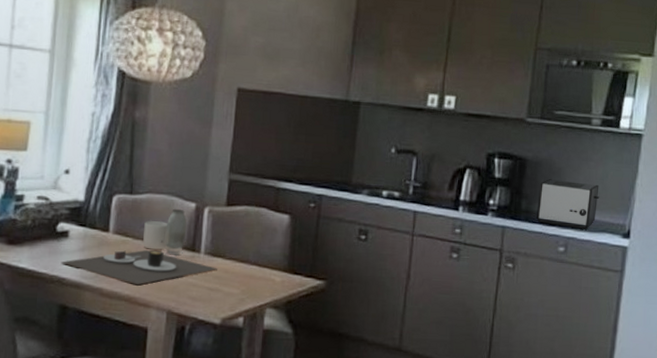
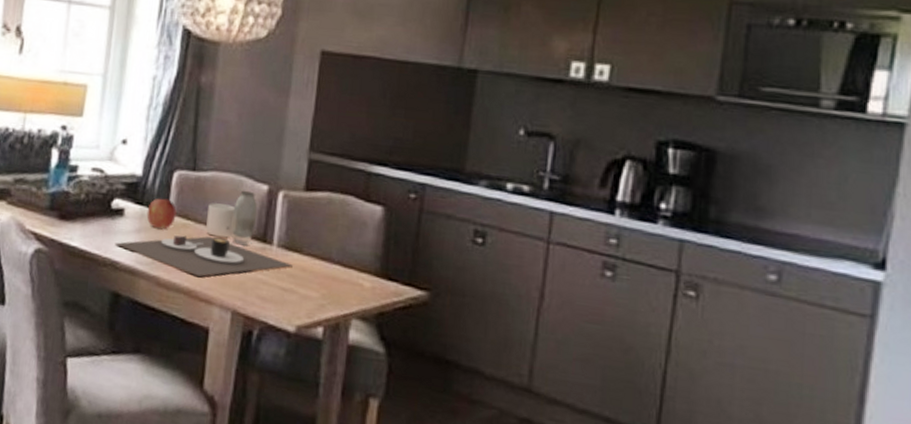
fruit: none [89,219,116,246] -> present [146,198,177,229]
toaster: present [536,178,600,230] -> none [732,178,835,253]

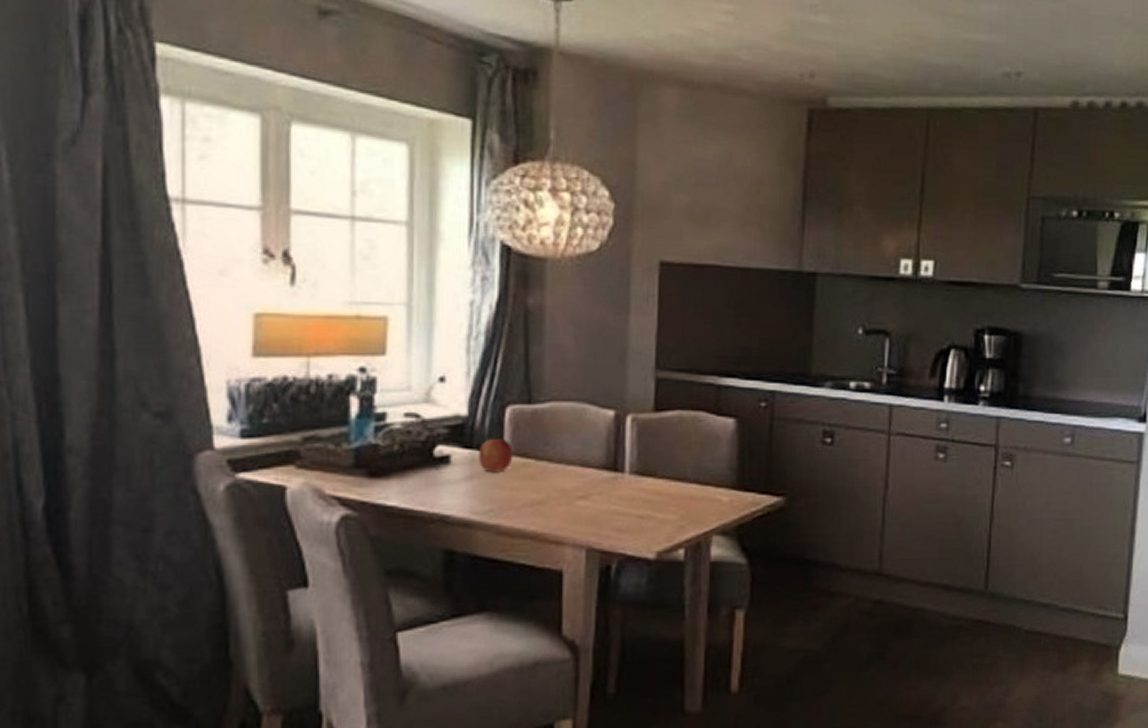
place setting: present [114,235,293,278] -> none [442,472,648,519]
mug: present [206,202,234,238] -> none [549,436,580,472]
vase: present [231,190,258,247] -> none [577,418,605,479]

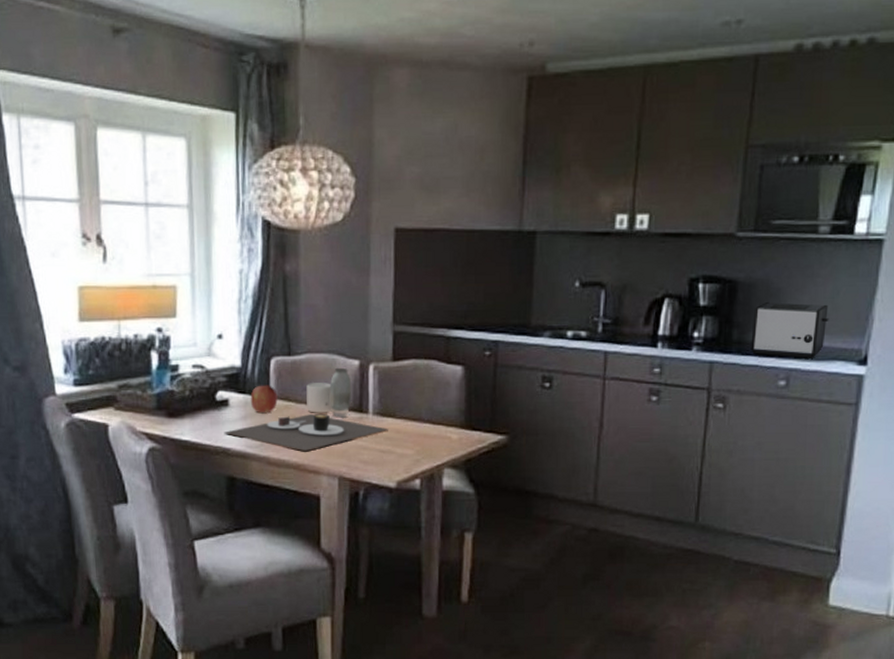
place setting: none [442,472,648,519] -> present [224,413,388,452]
mug: none [549,436,580,472] -> present [306,383,332,413]
vase: none [577,418,605,479] -> present [329,367,352,419]
toaster: none [1036,355,1110,415] -> present [751,301,829,358]

